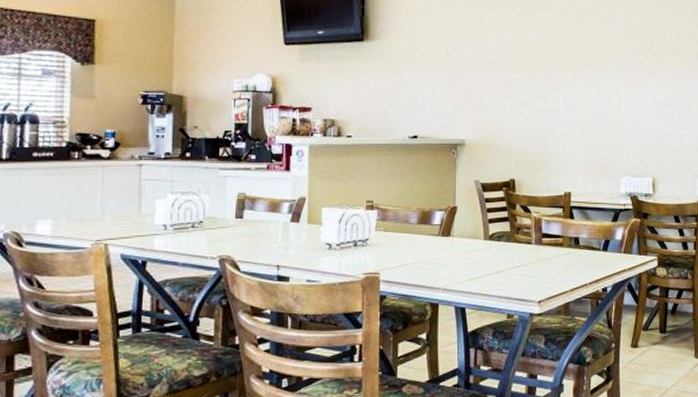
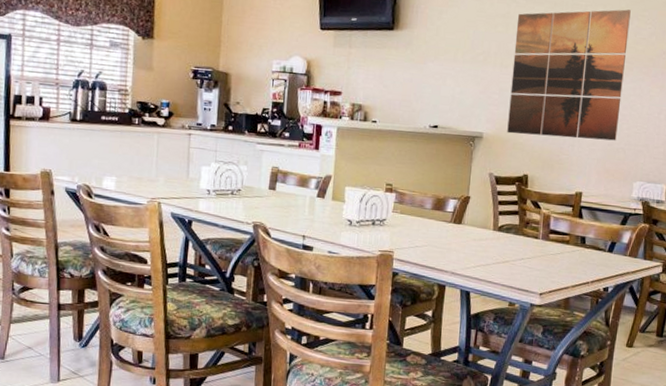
wall art: none [489,10,600,139] -> present [507,9,631,141]

